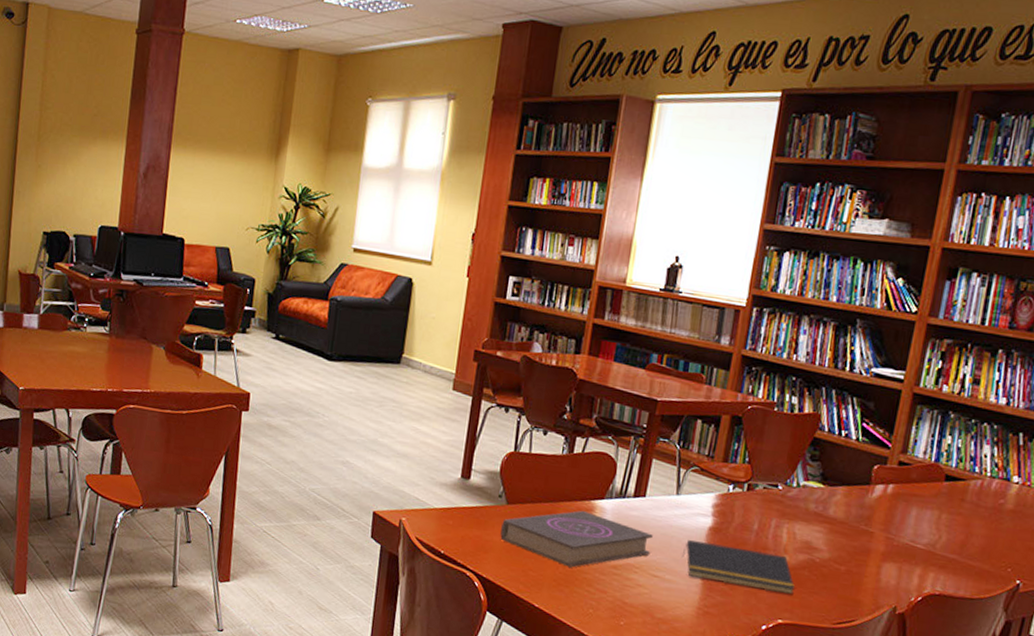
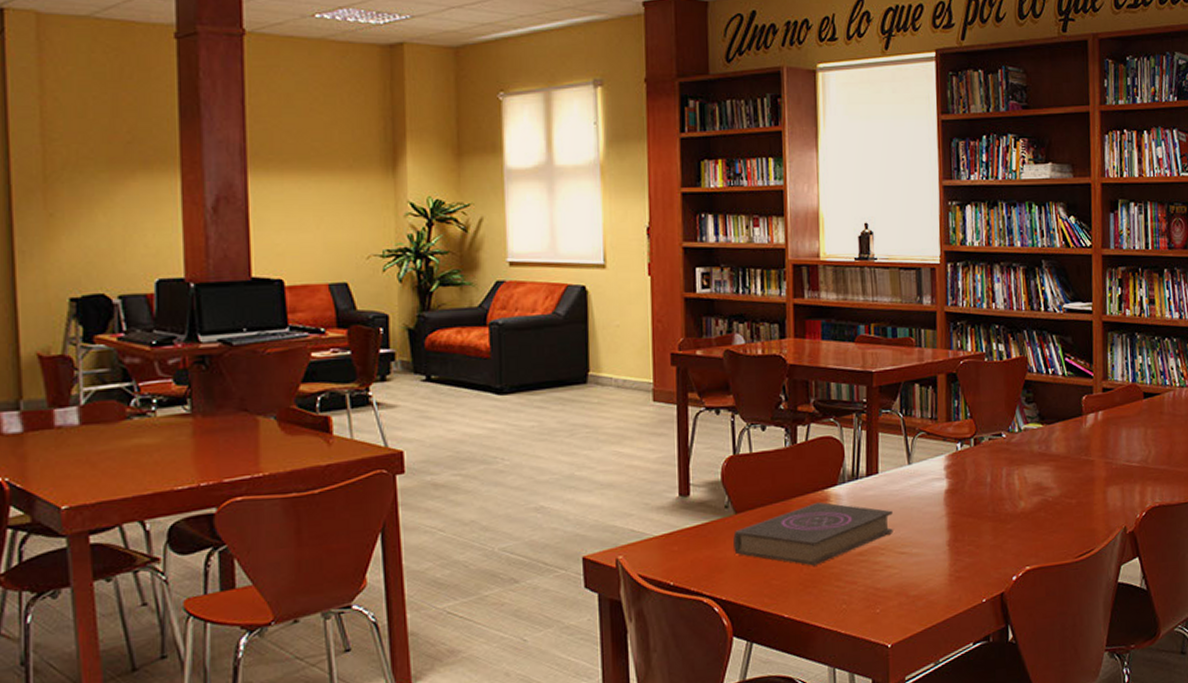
notepad: present [683,539,795,595] -> none [925,502,1035,544]

